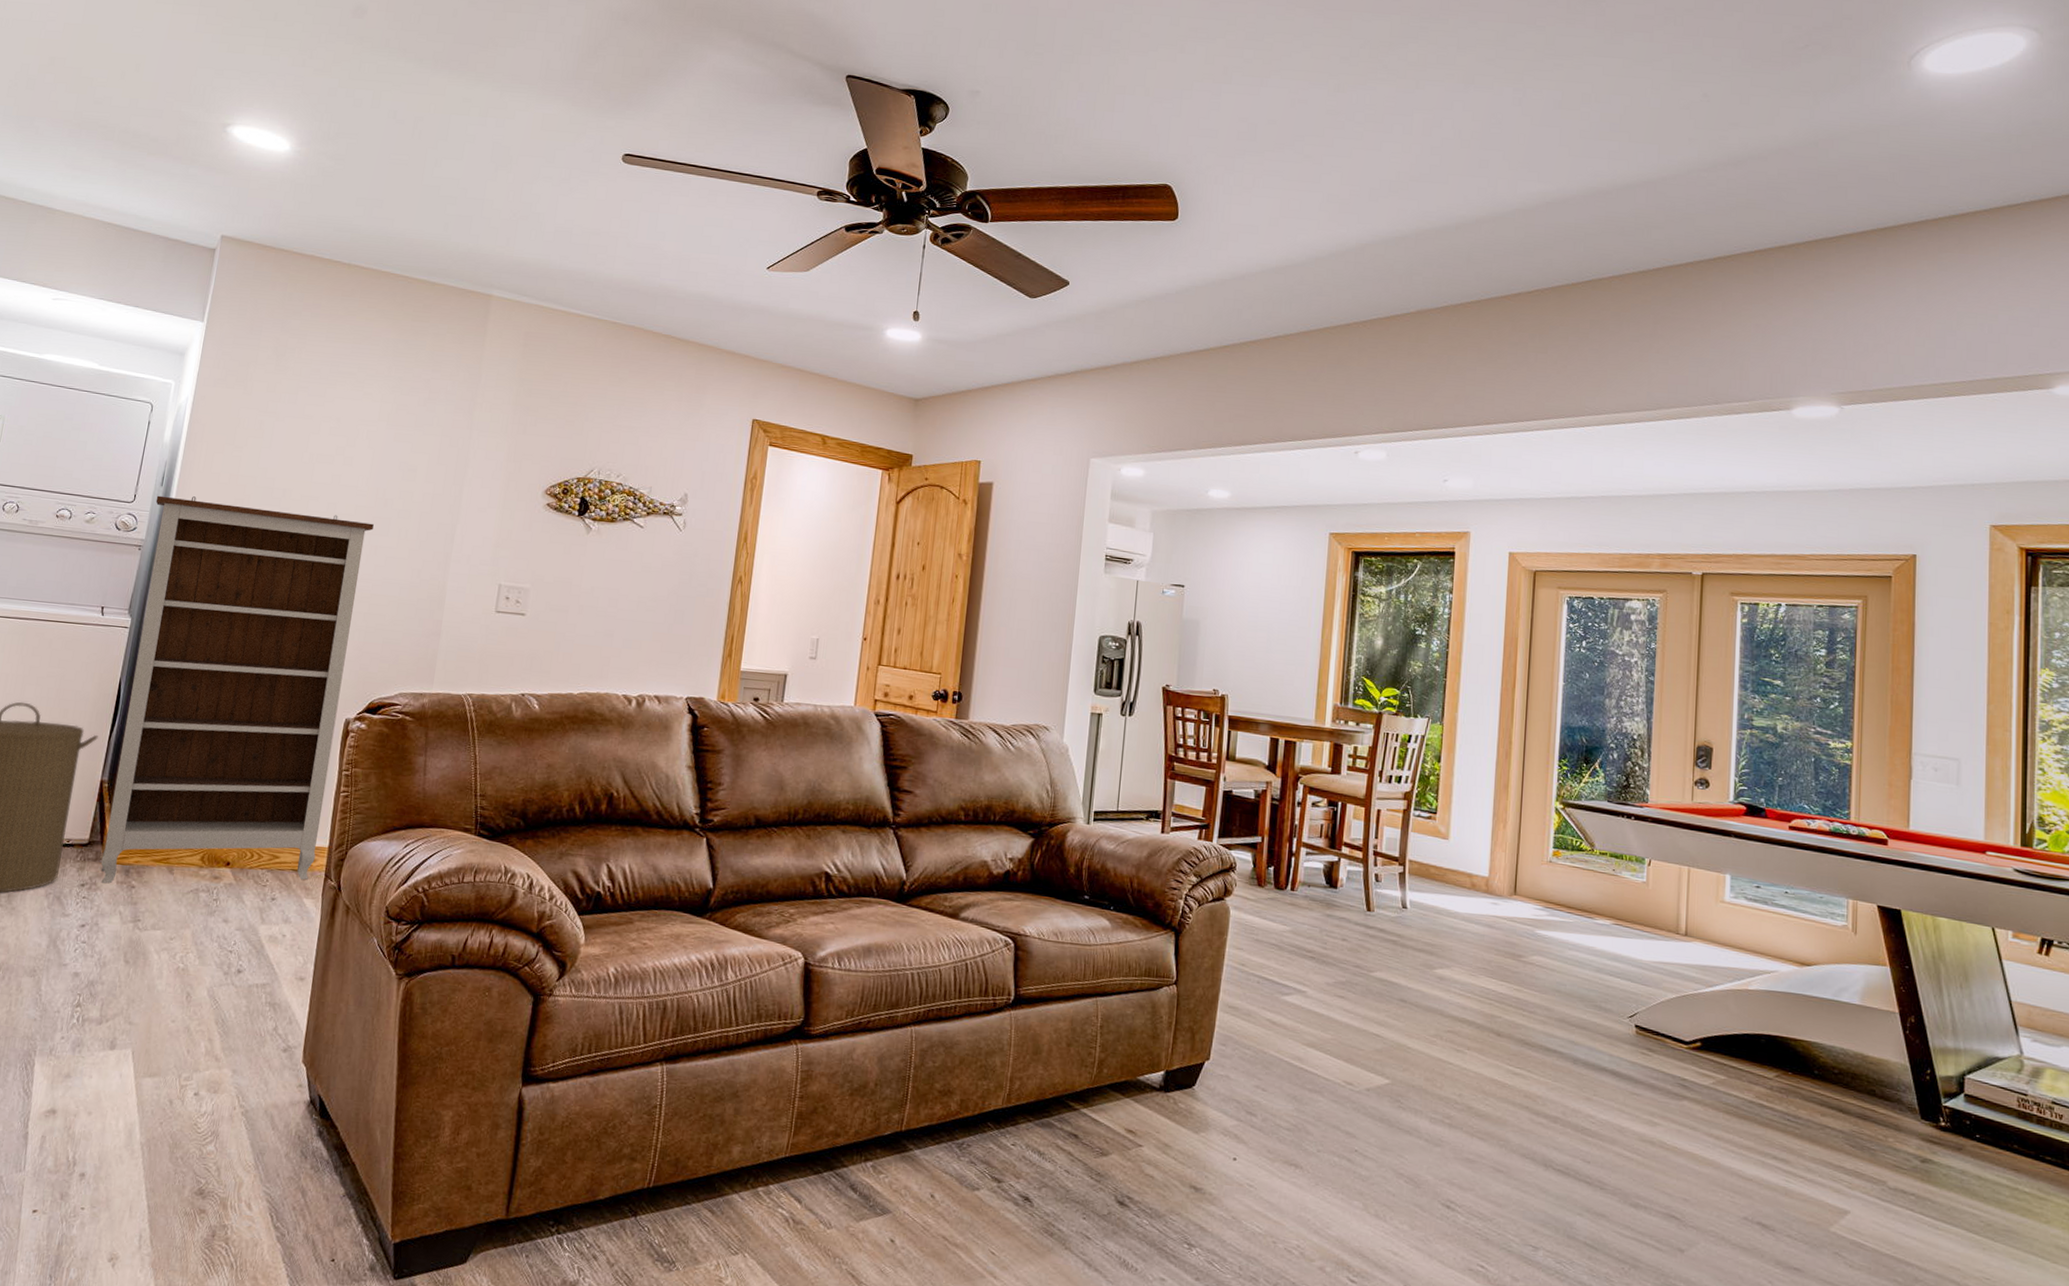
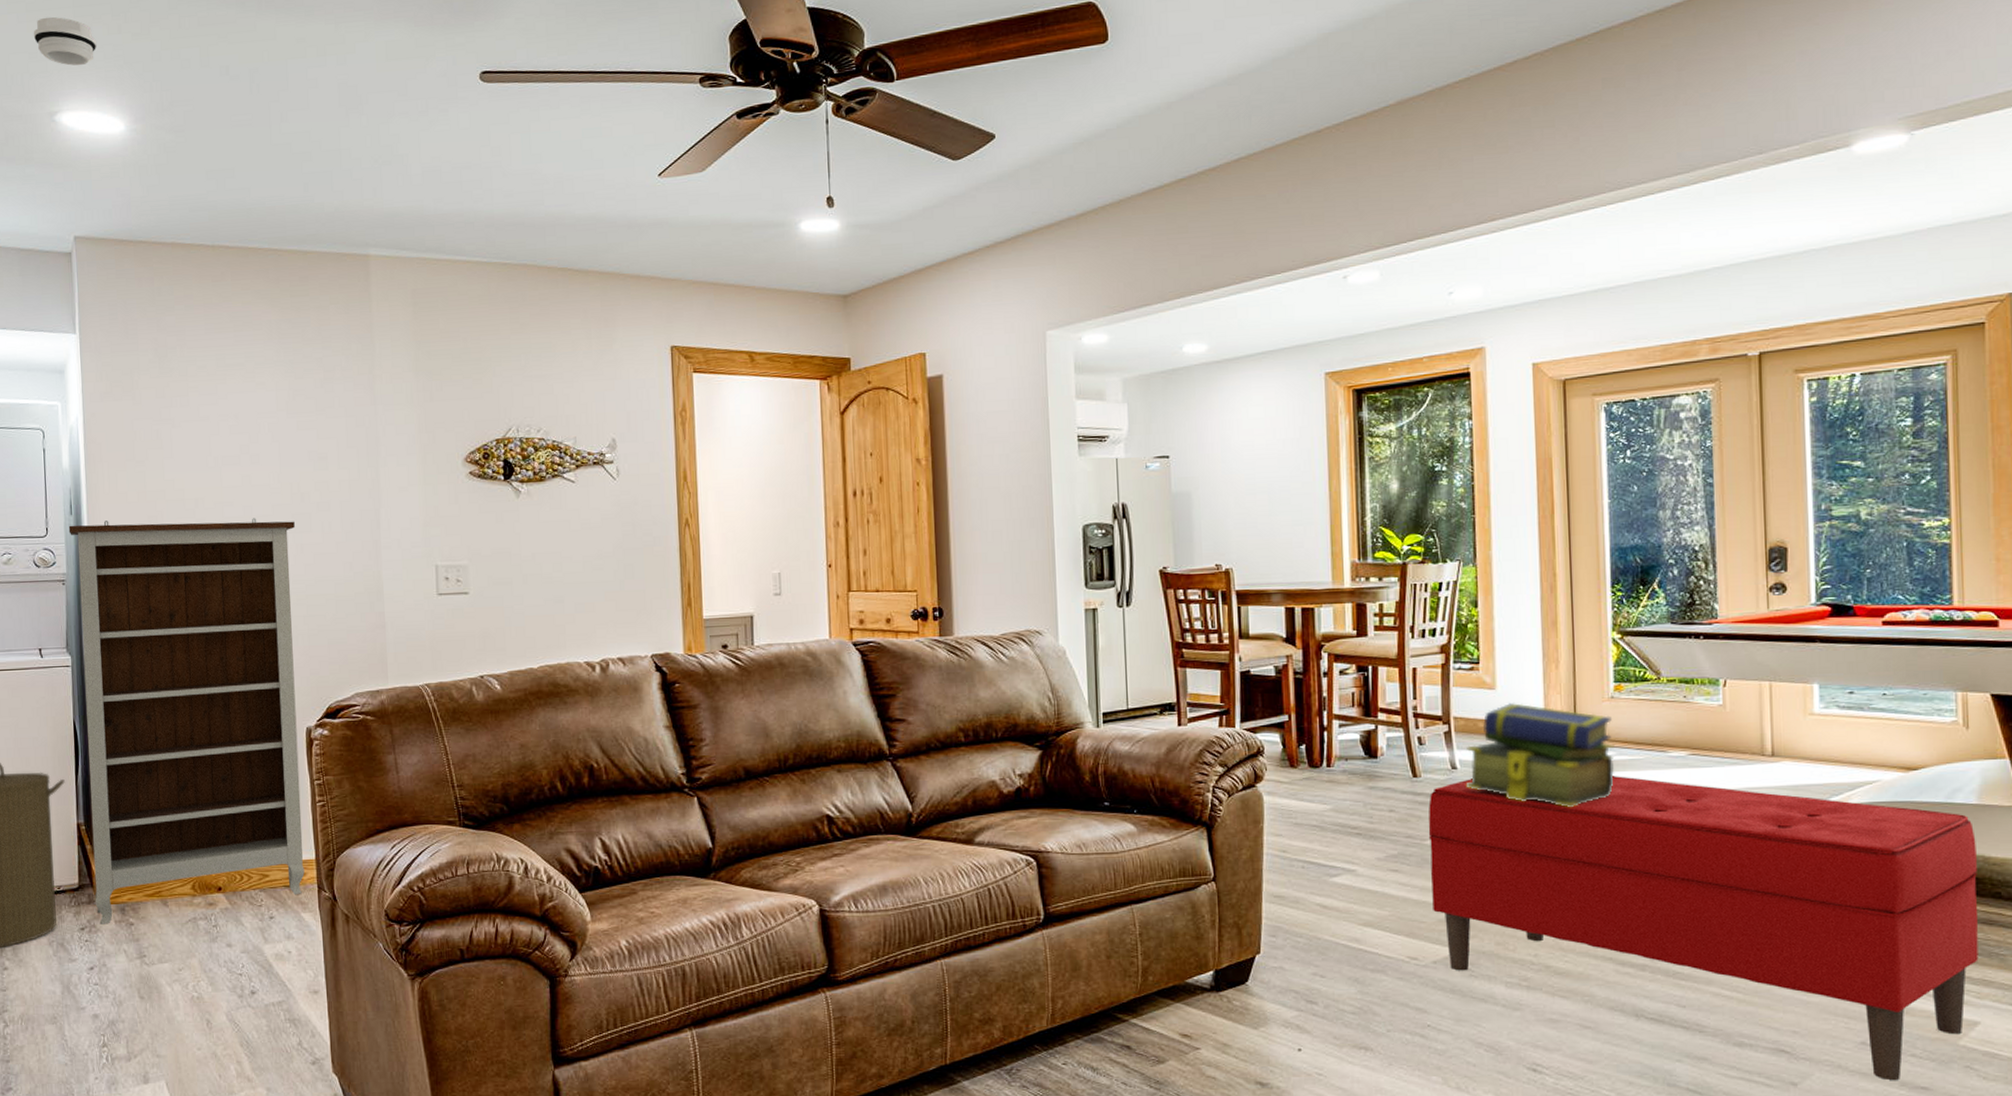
smoke detector: none [223,41,281,89] -> present [33,16,97,66]
bench: none [1371,919,1857,1259] -> present [1428,776,1979,1081]
stack of books: none [1413,854,1548,959] -> present [1465,703,1615,807]

